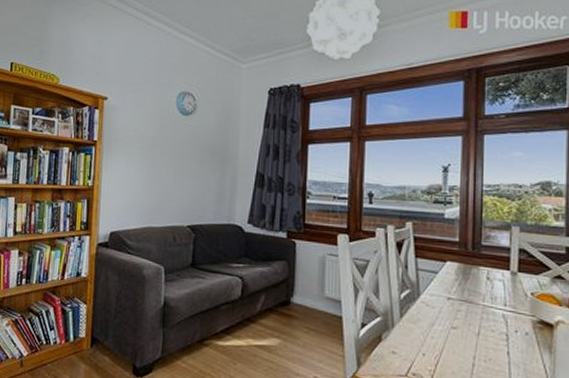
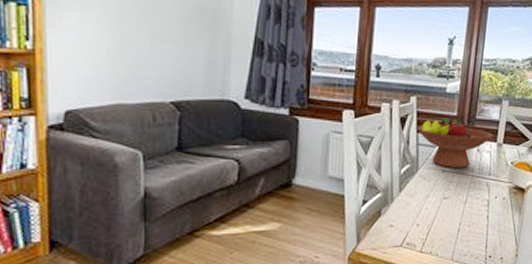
fruit bowl: none [416,243,505,297] -> present [417,118,493,168]

